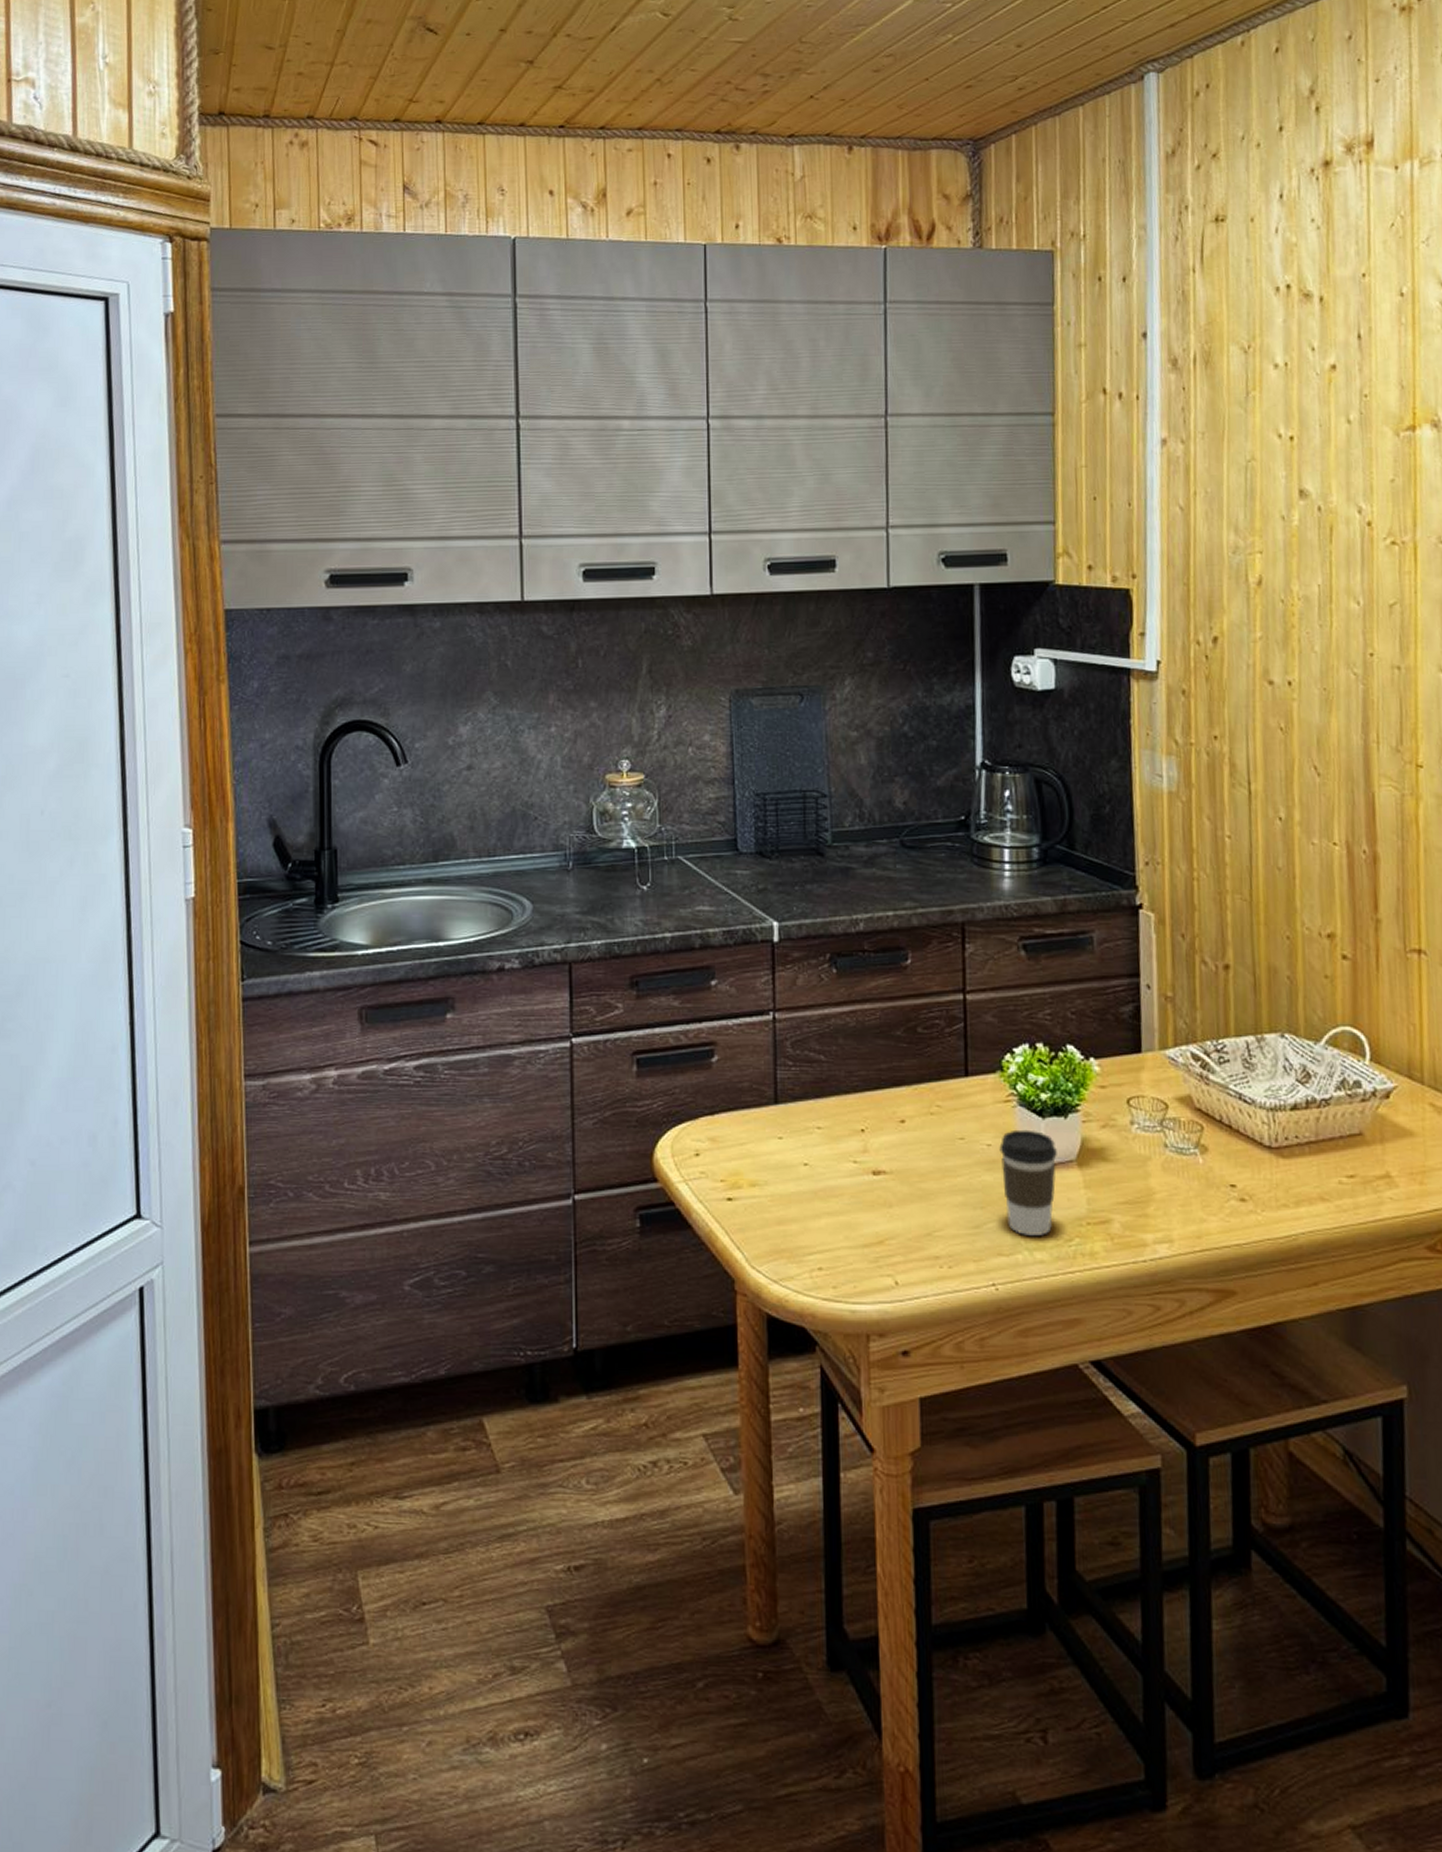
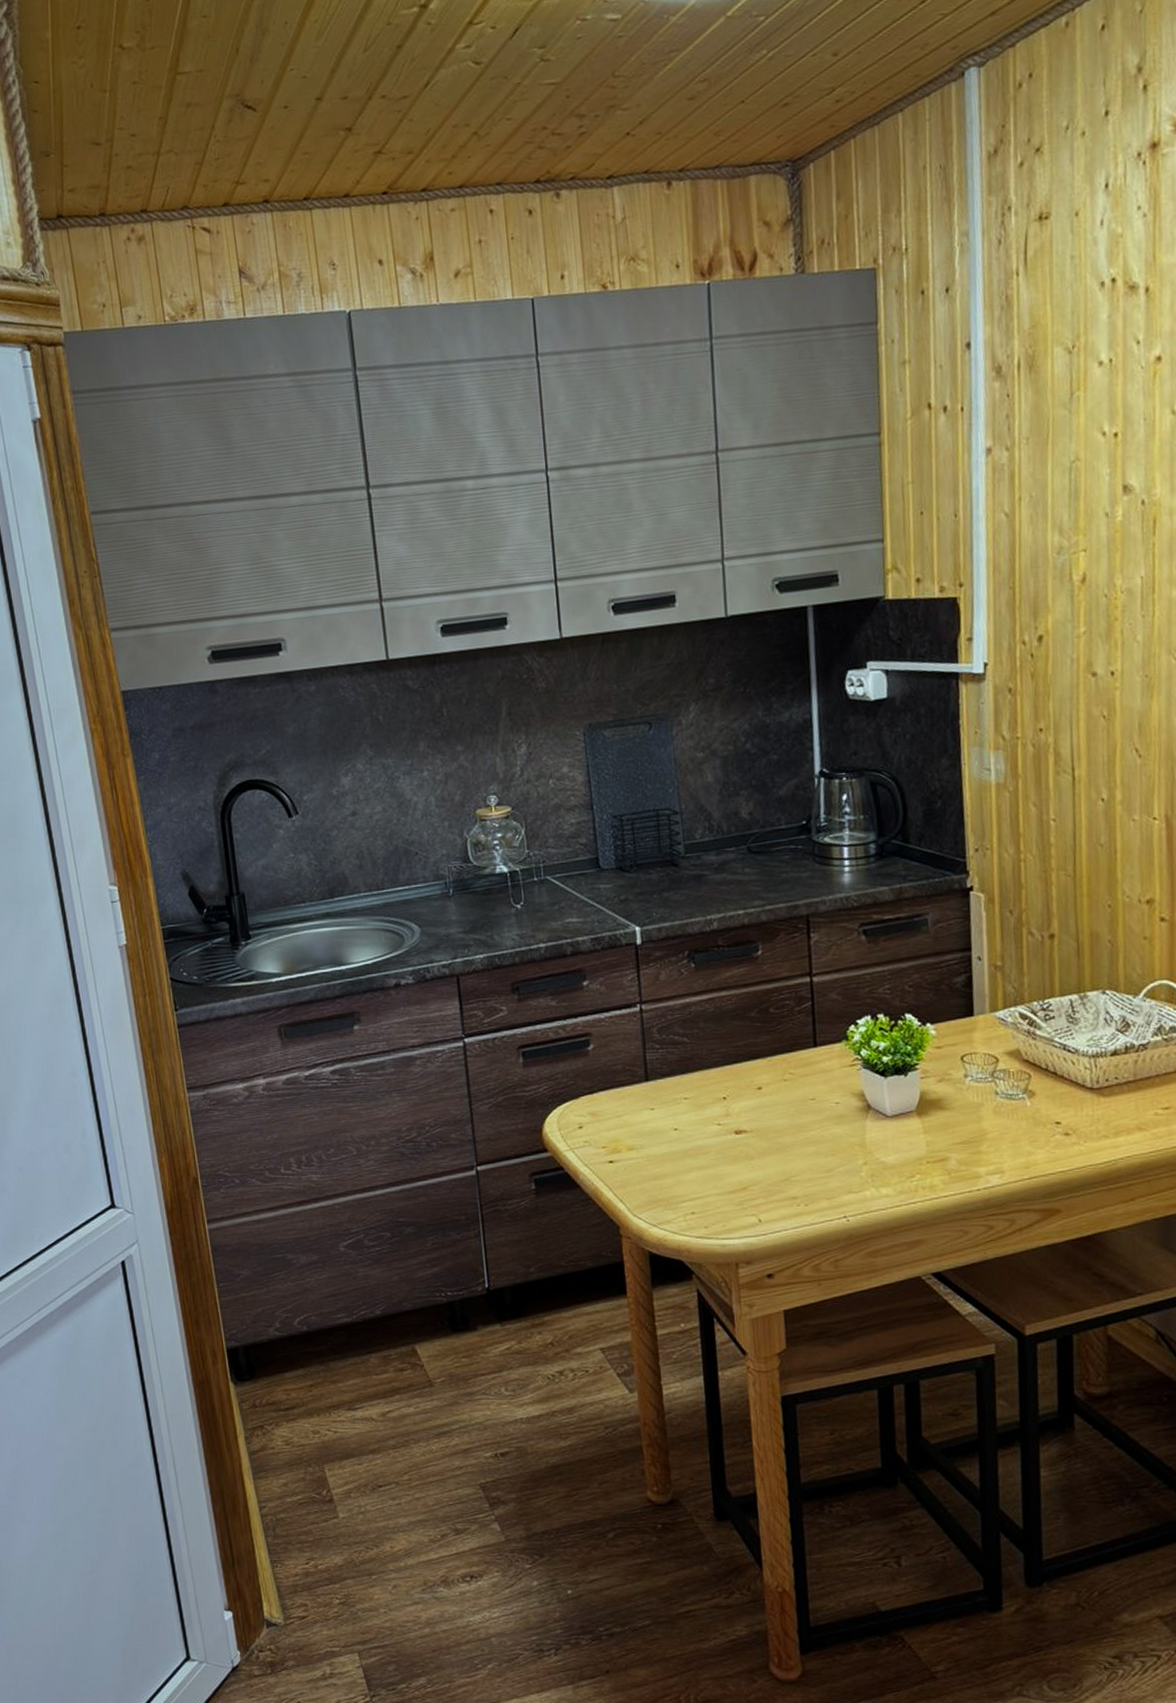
coffee cup: present [999,1129,1057,1236] -> none [846,1088,899,1175]

